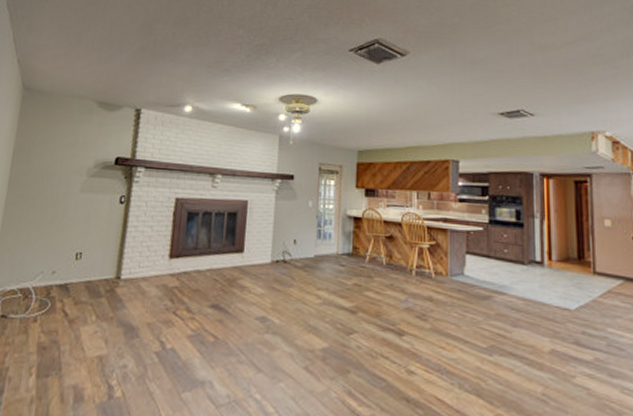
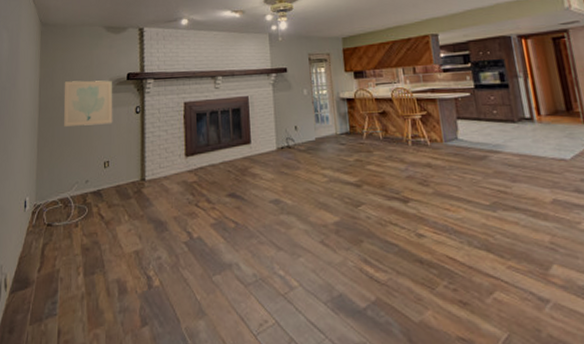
wall art: none [35,157,97,212] -> present [64,80,113,126]

